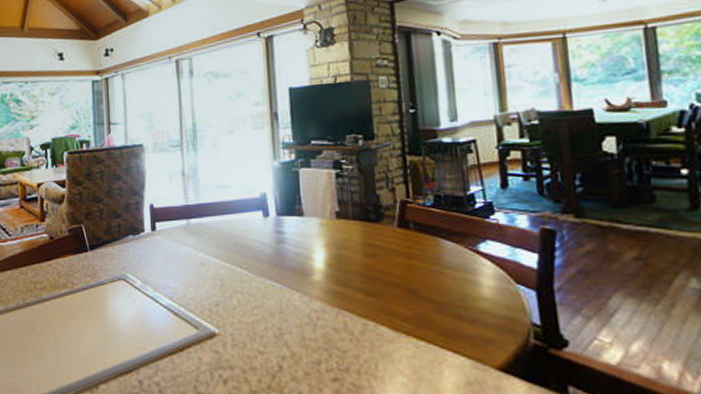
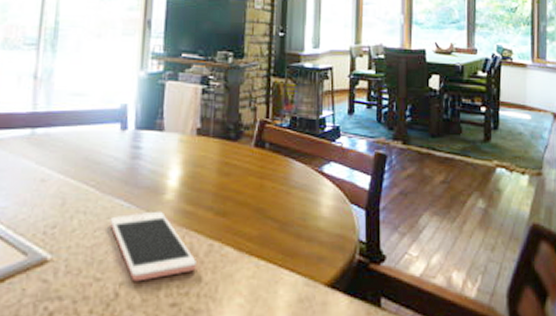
cell phone: none [265,291,353,356] -> present [109,211,196,282]

